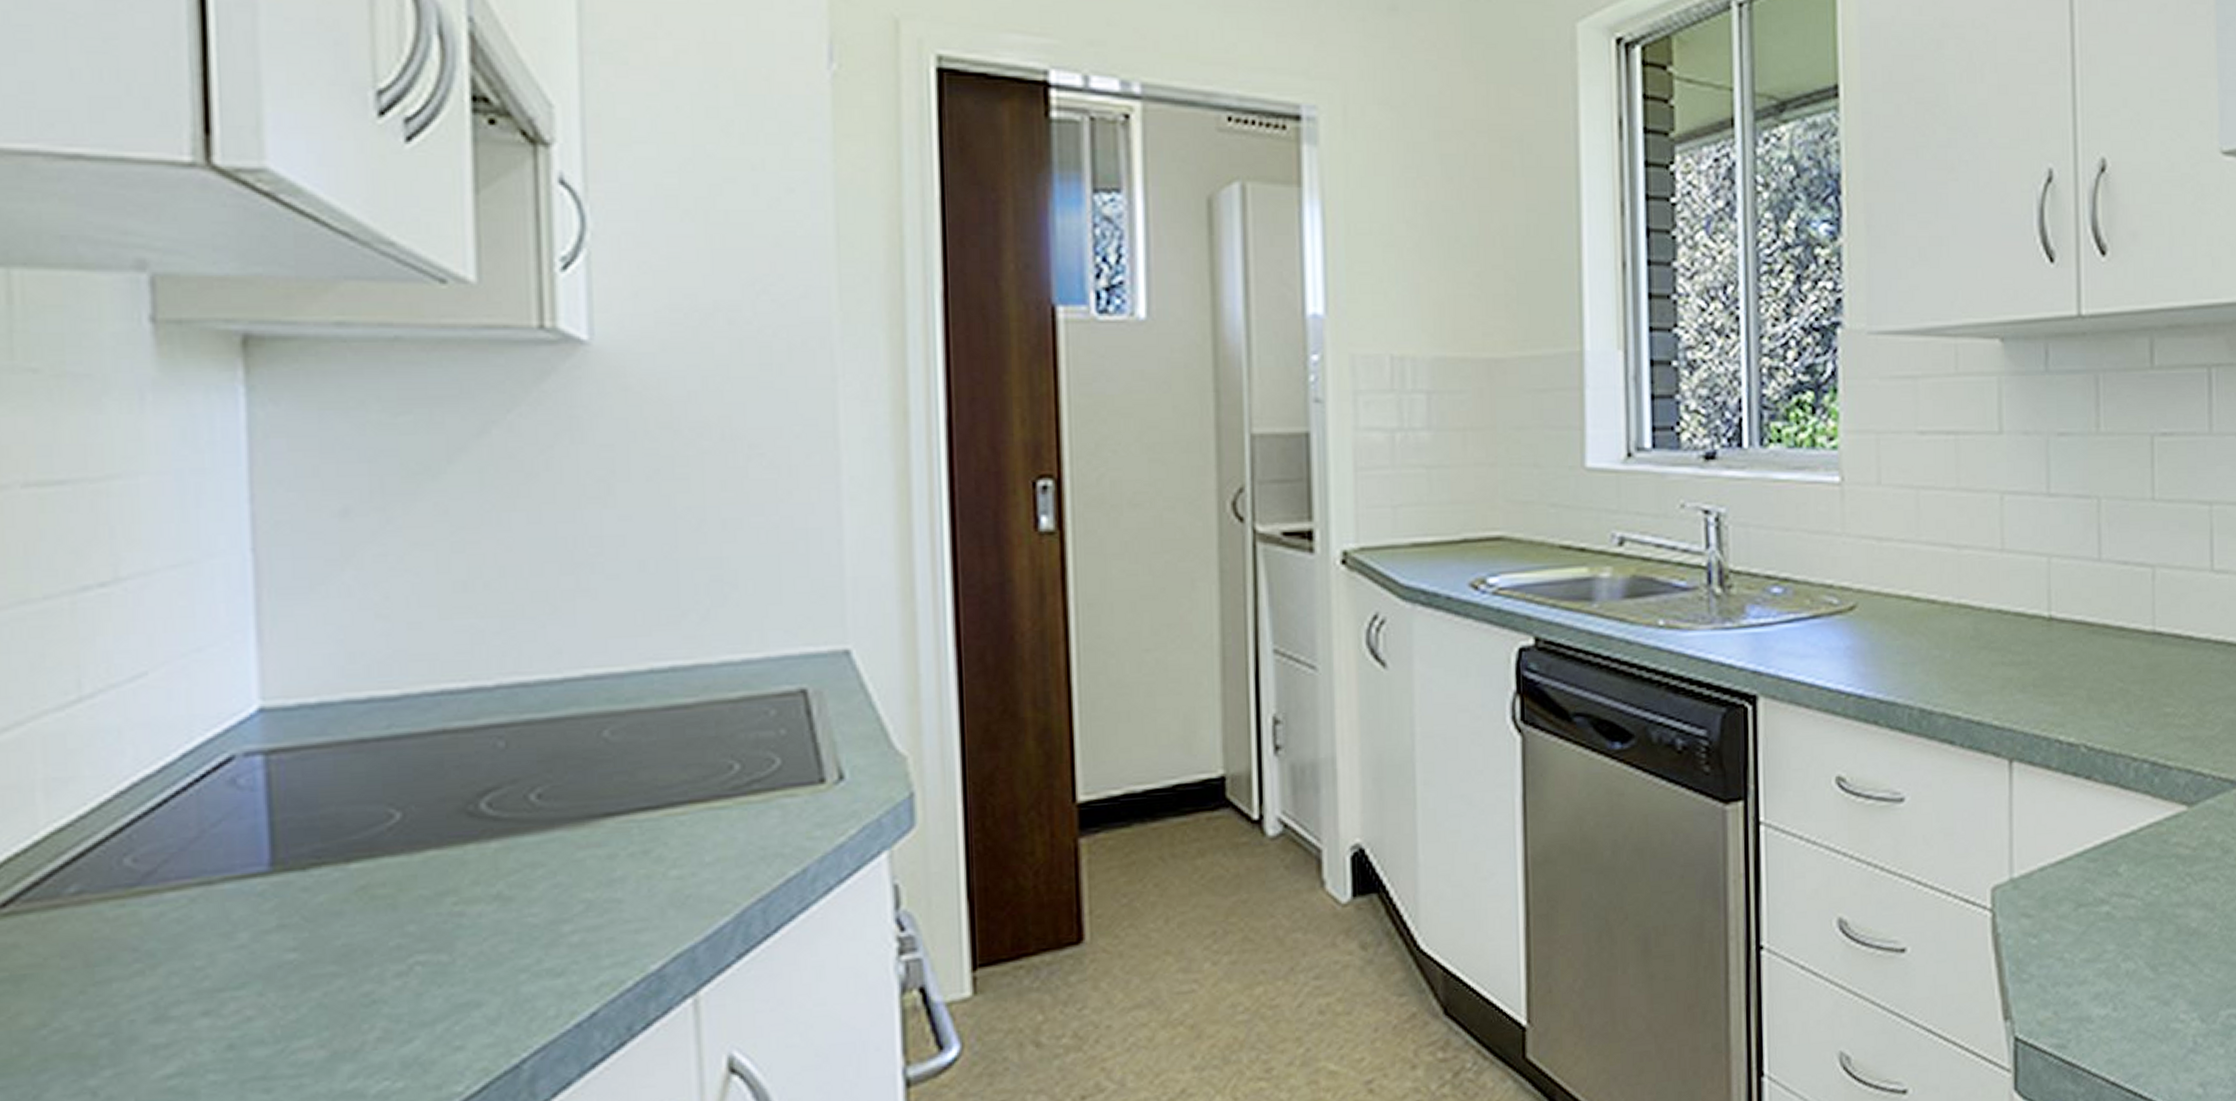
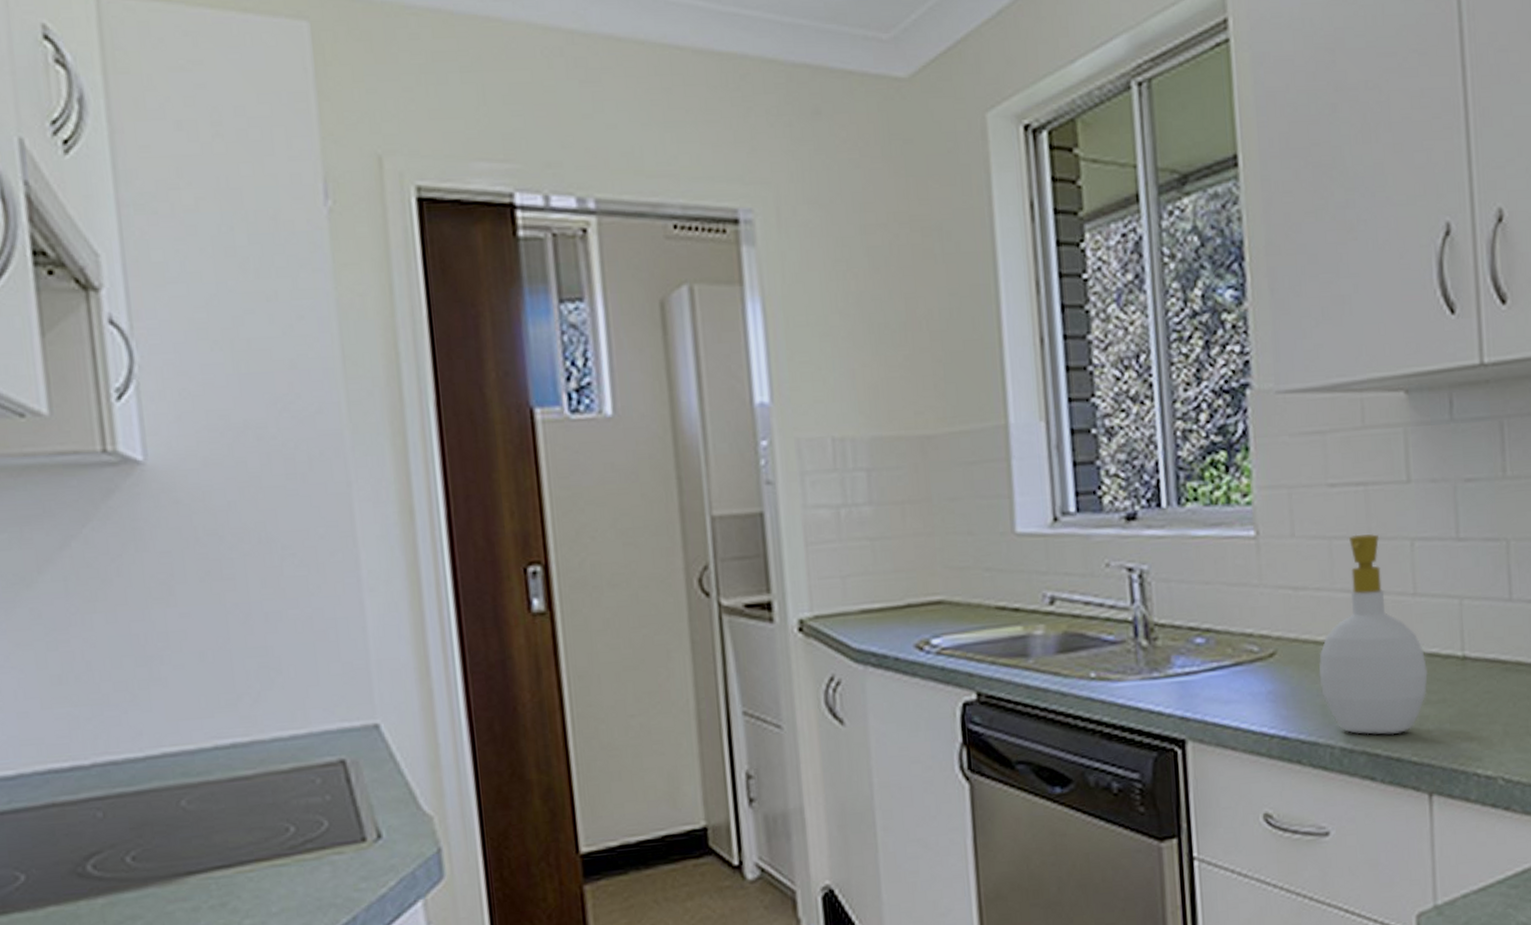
soap bottle: none [1900,485,2014,697] -> present [1318,534,1429,735]

